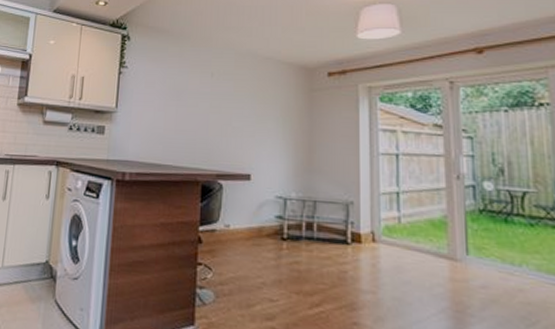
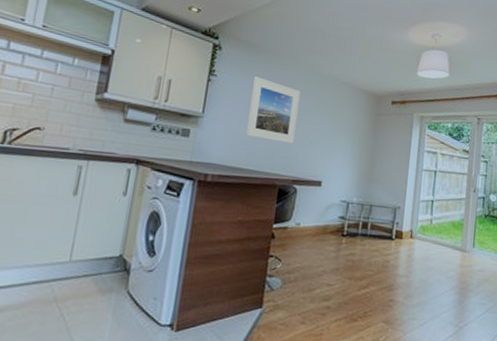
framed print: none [161,63,217,134] -> present [245,76,300,145]

